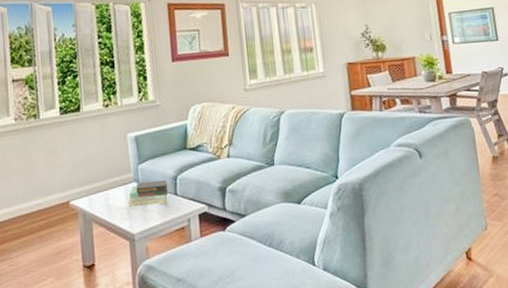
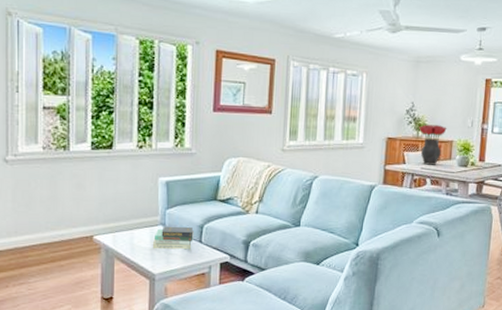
bouquet: none [377,43,406,85] -> present [419,124,447,165]

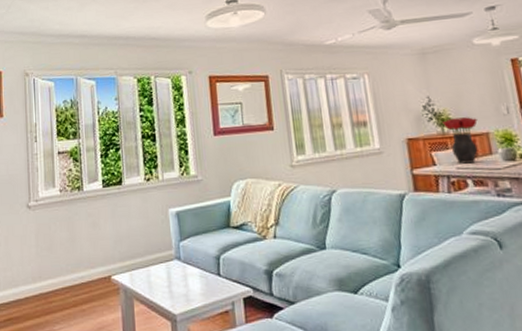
books: present [152,226,194,250] -> none [169,260,211,287]

